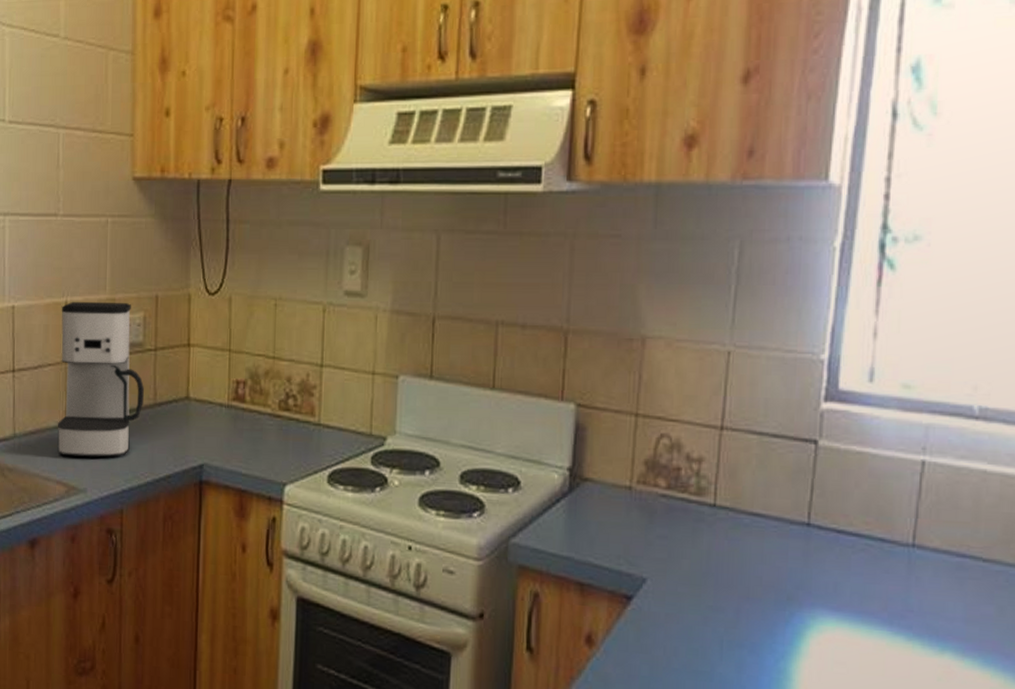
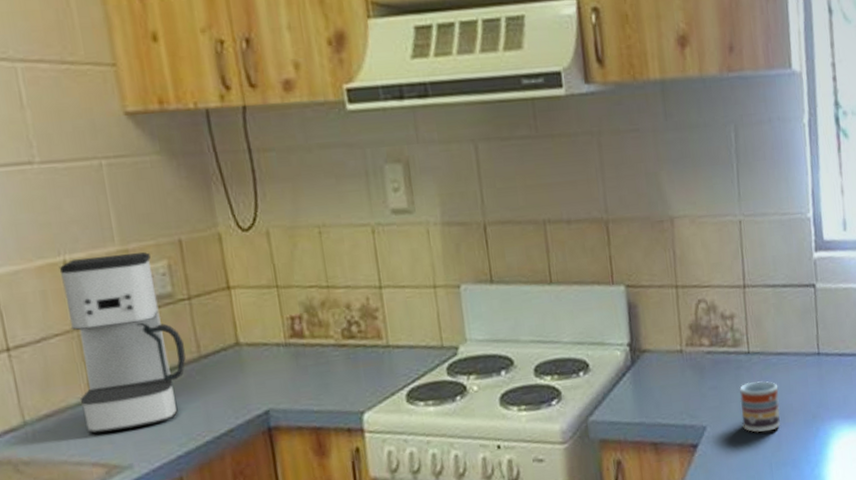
cup: none [692,539,747,603] -> present [740,381,780,433]

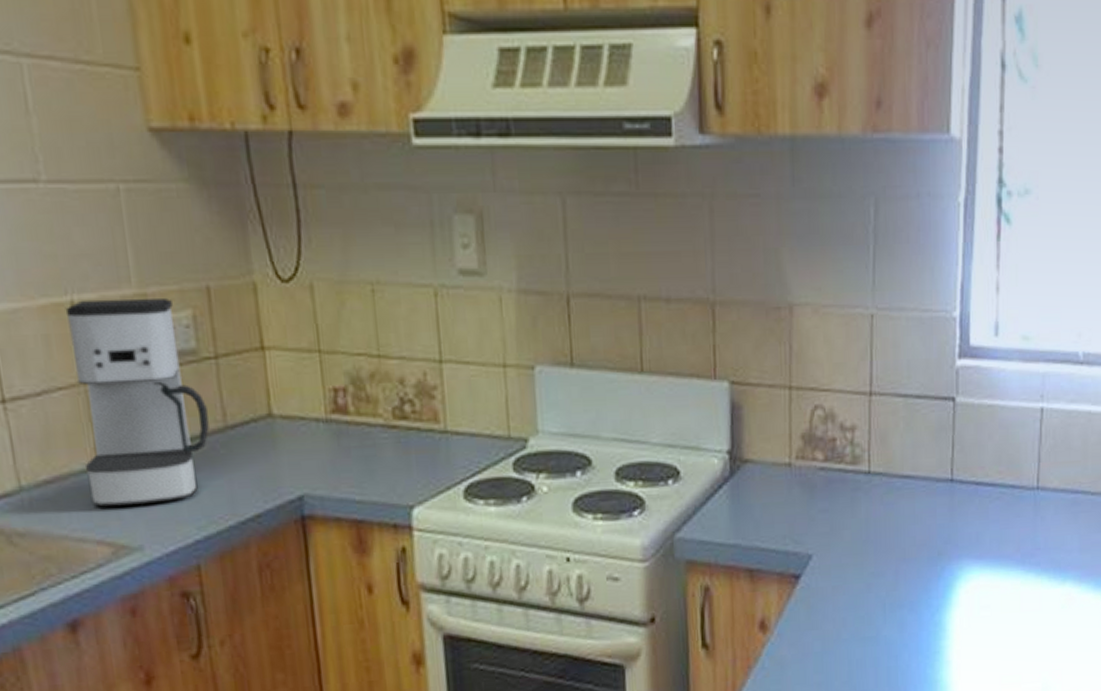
cup: present [740,381,780,433] -> none [854,507,901,567]

